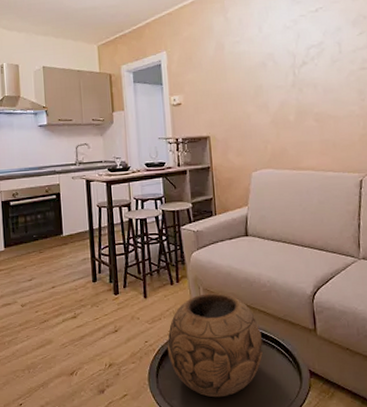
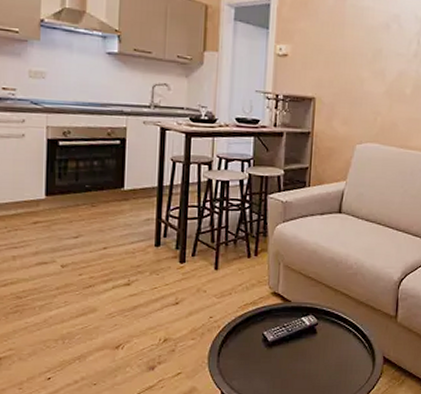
decorative bowl: present [167,293,263,398] -> none [234,270,341,380]

